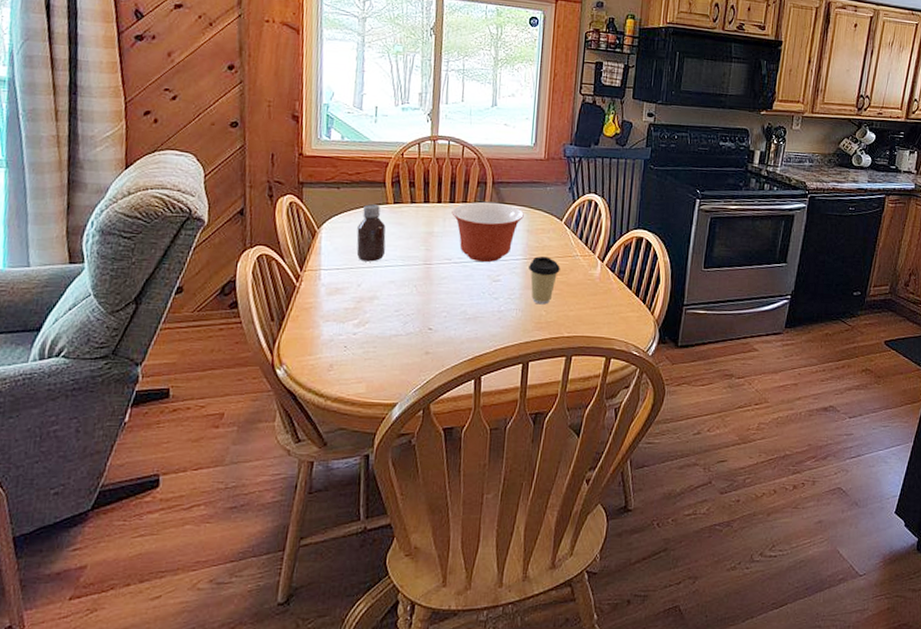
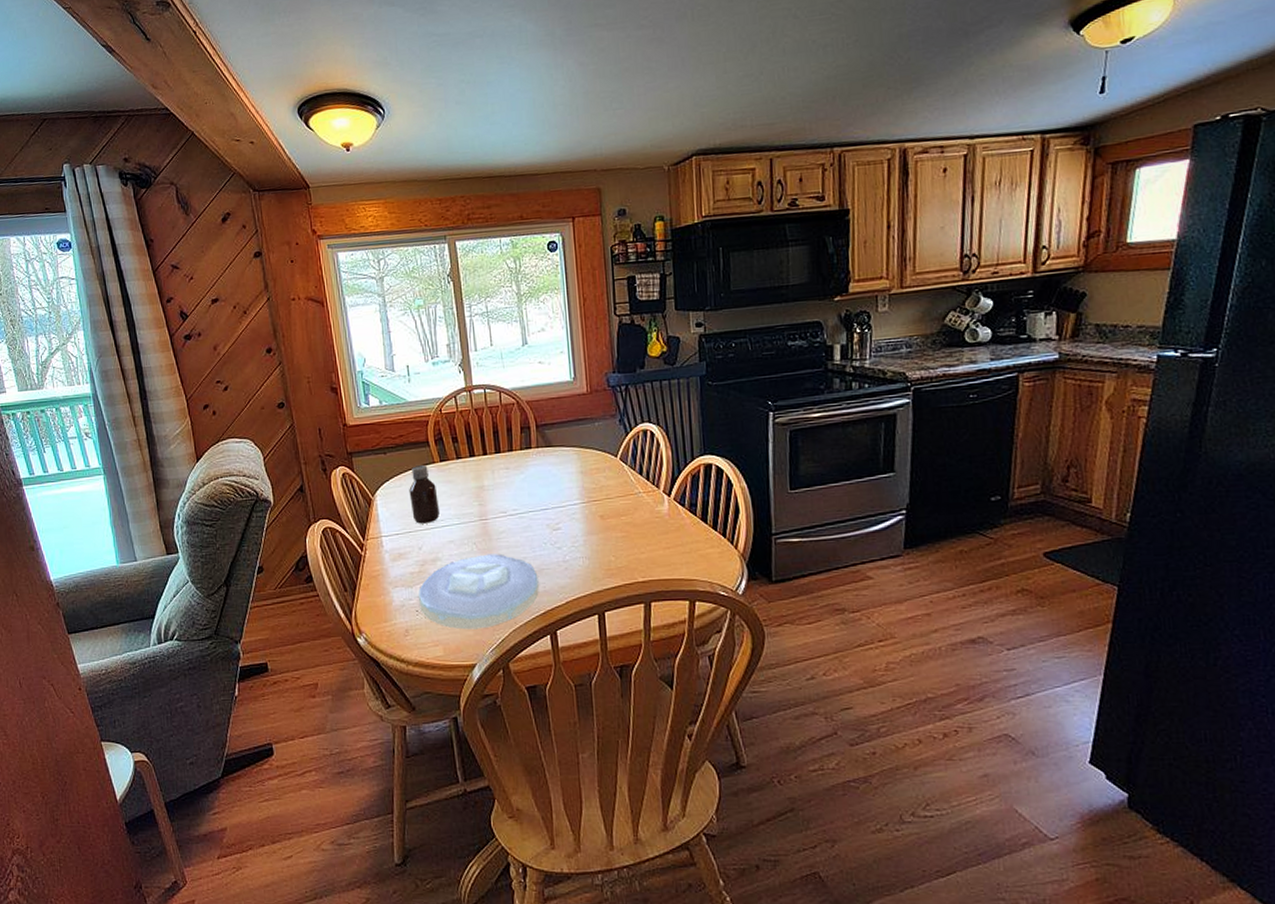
plate: none [348,297,472,370] -> present [418,553,539,630]
mixing bowl: present [452,201,524,263] -> none [499,446,575,512]
coffee cup: present [529,256,560,305] -> none [588,498,623,550]

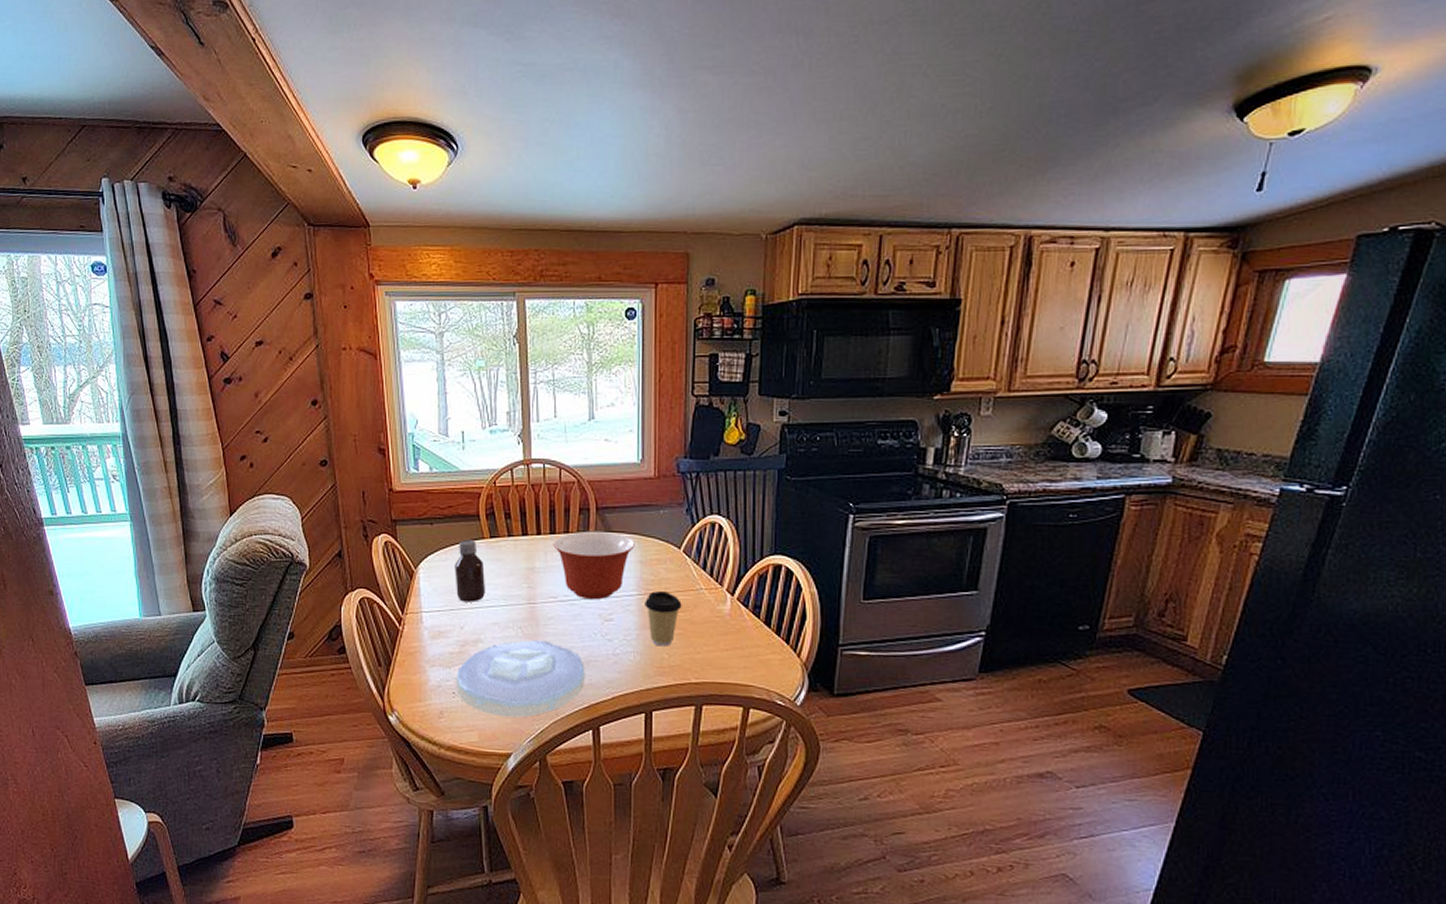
mixing bowl: none [499,446,575,512] -> present [553,531,635,600]
coffee cup: none [588,498,623,550] -> present [645,591,682,647]

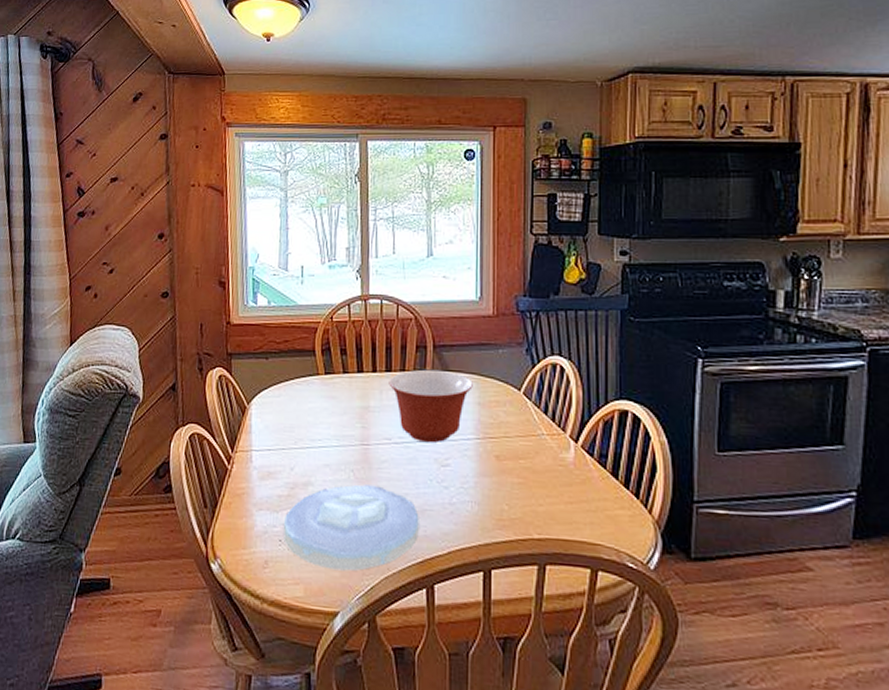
bottle: present [455,540,486,602] -> none [287,376,319,442]
coffee cup: present [645,591,682,647] -> none [483,435,522,497]

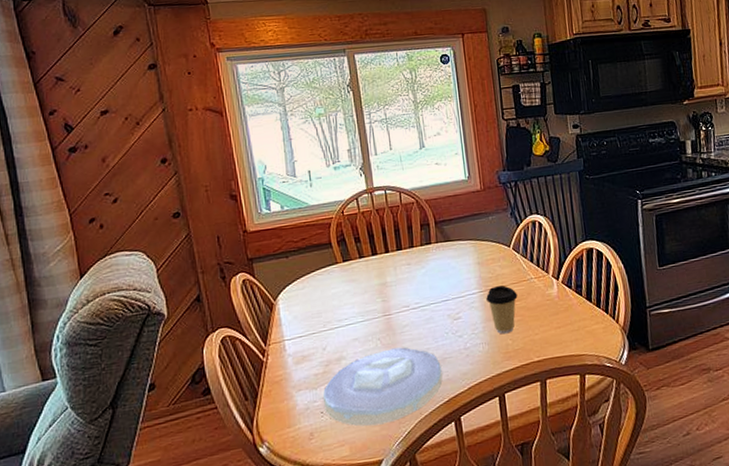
mixing bowl: present [389,369,473,443] -> none [400,241,472,304]
coffee cup: none [483,435,522,497] -> present [486,285,518,335]

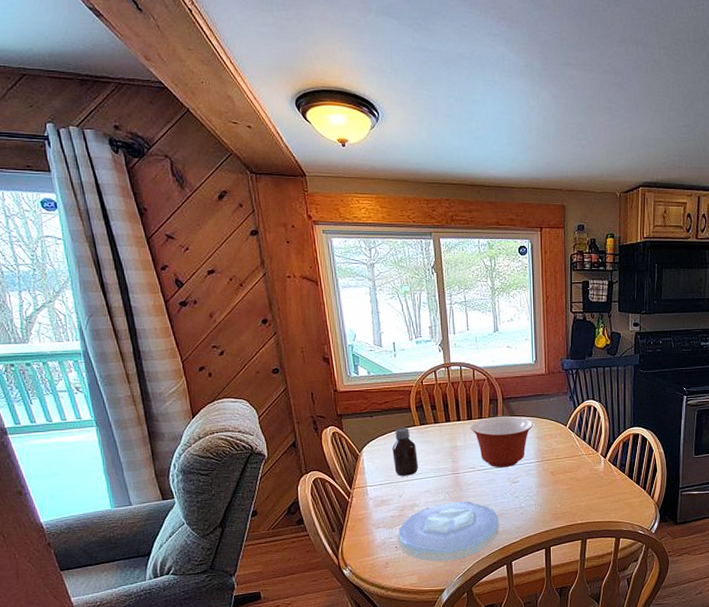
bottle: none [312,266,344,325] -> present [392,428,419,476]
mixing bowl: none [400,241,472,304] -> present [470,415,533,468]
coffee cup: present [486,285,518,335] -> none [542,458,569,499]

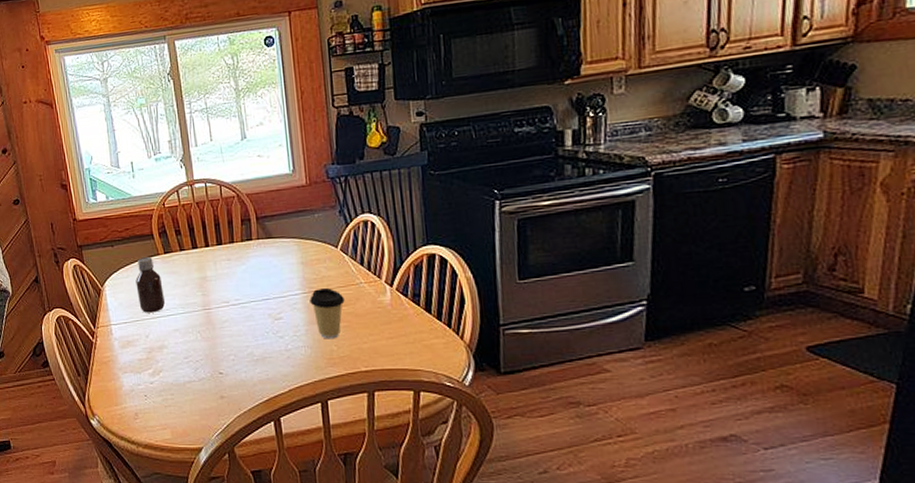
plate: present [397,501,499,562] -> none [146,342,262,415]
mixing bowl: present [470,415,533,468] -> none [221,238,295,302]
coffee cup: none [542,458,569,499] -> present [310,288,345,339]

